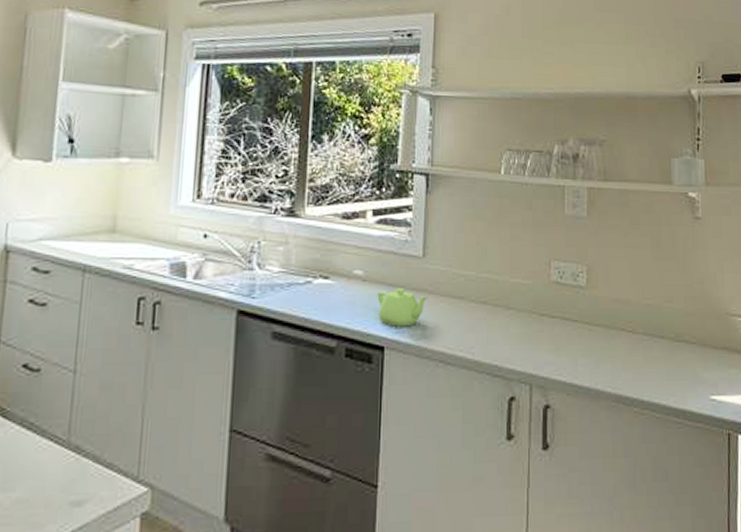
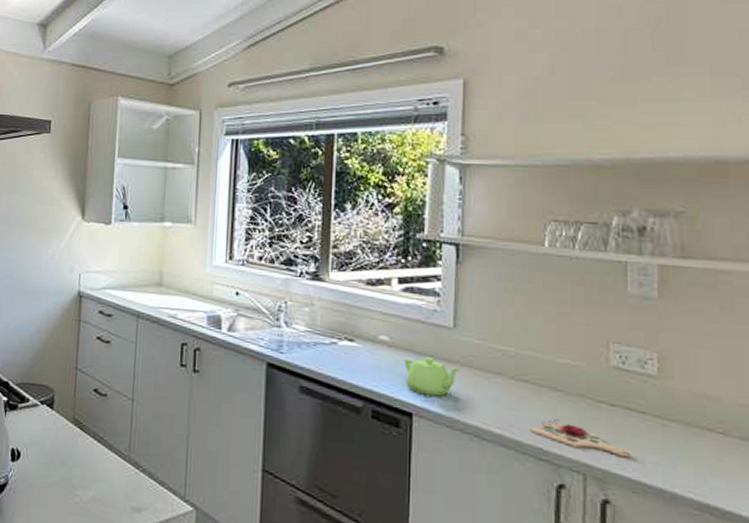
cutting board: none [488,336,566,362] -> present [531,419,631,457]

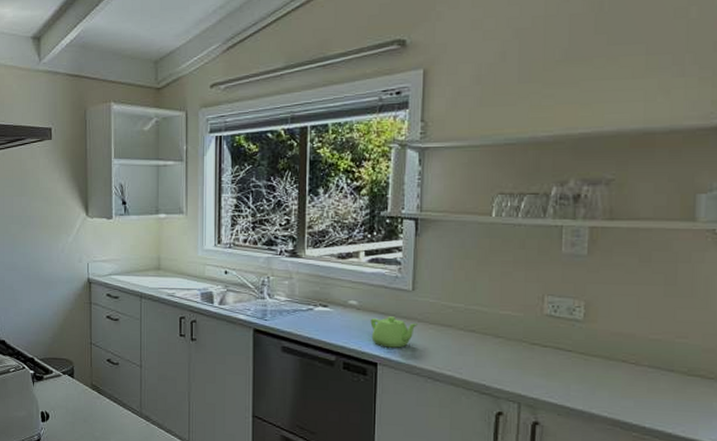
cutting board: present [531,419,631,457] -> none [476,360,558,387]

